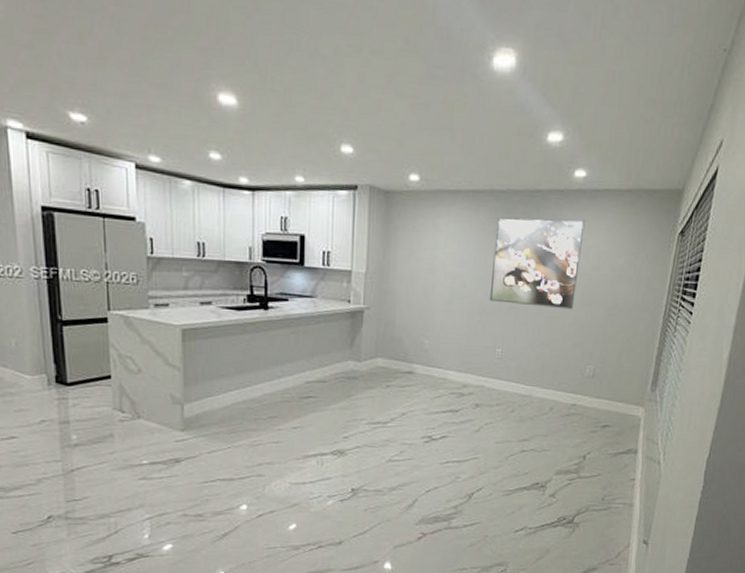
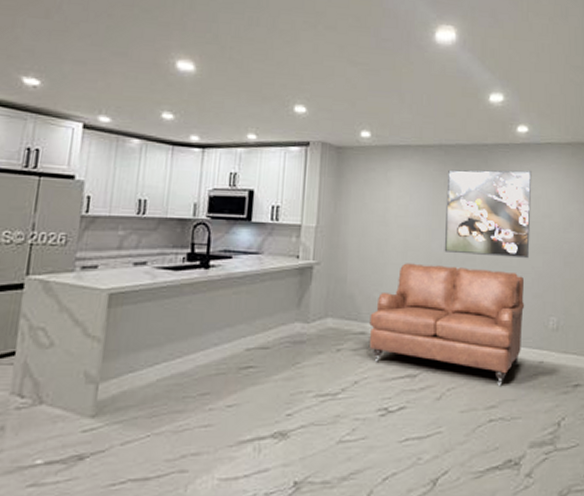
sofa: none [415,310,565,424] -> present [369,263,525,387]

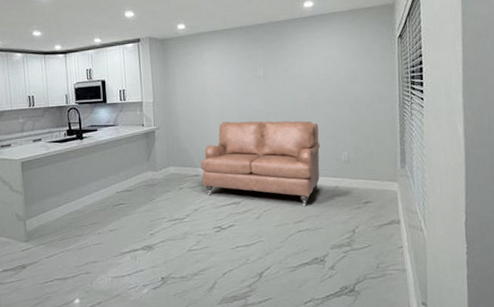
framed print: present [444,169,532,259] -> none [249,38,321,111]

